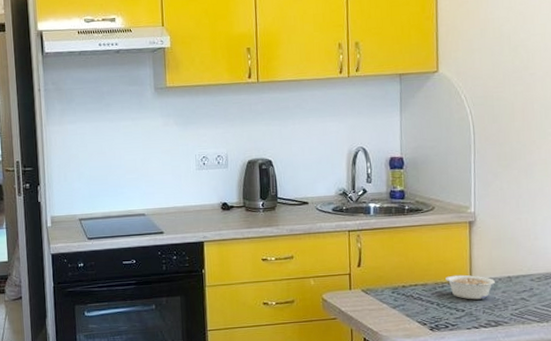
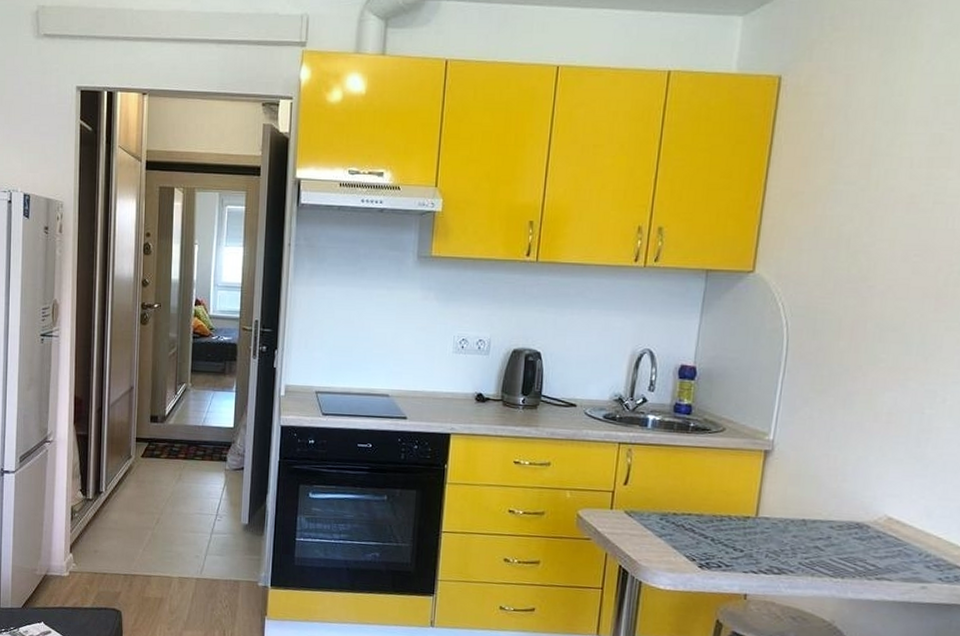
legume: present [445,274,495,300] -> none [726,509,786,541]

